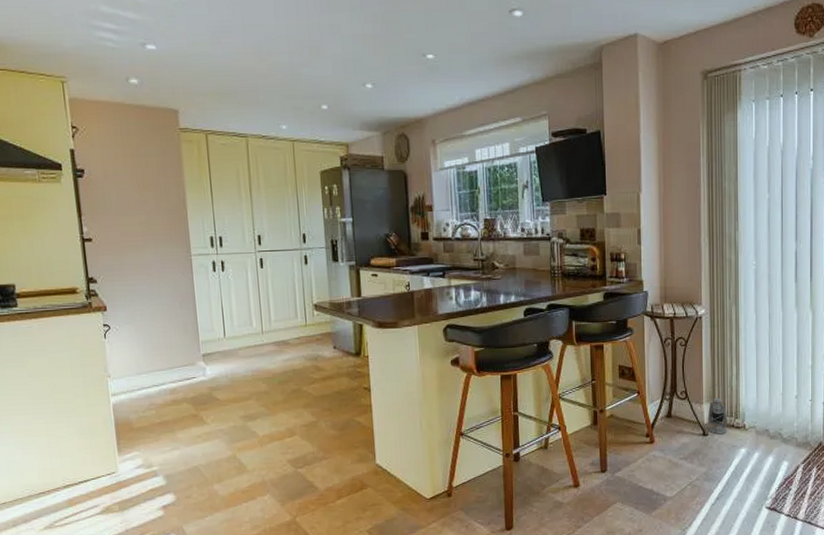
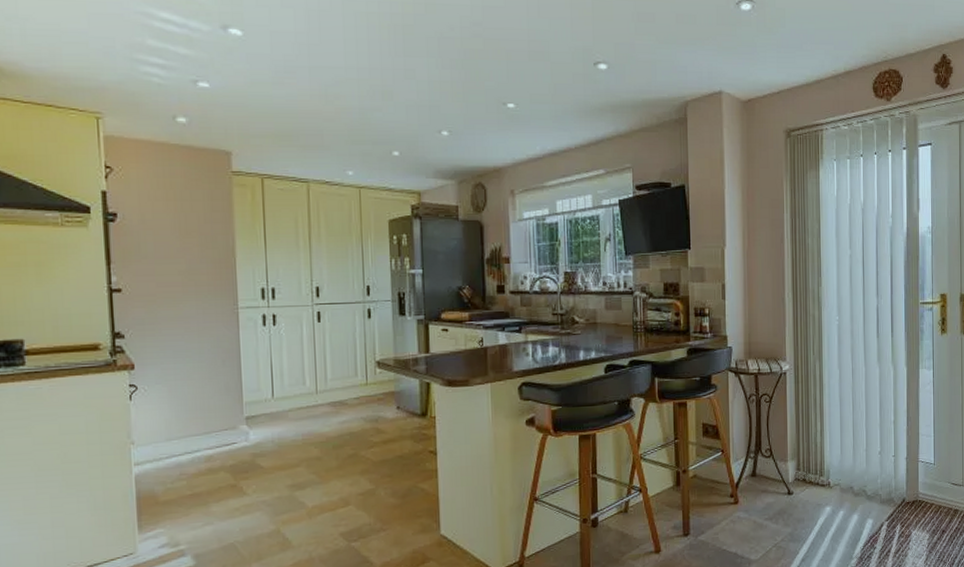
lantern: present [707,385,728,435] -> none [792,441,813,493]

